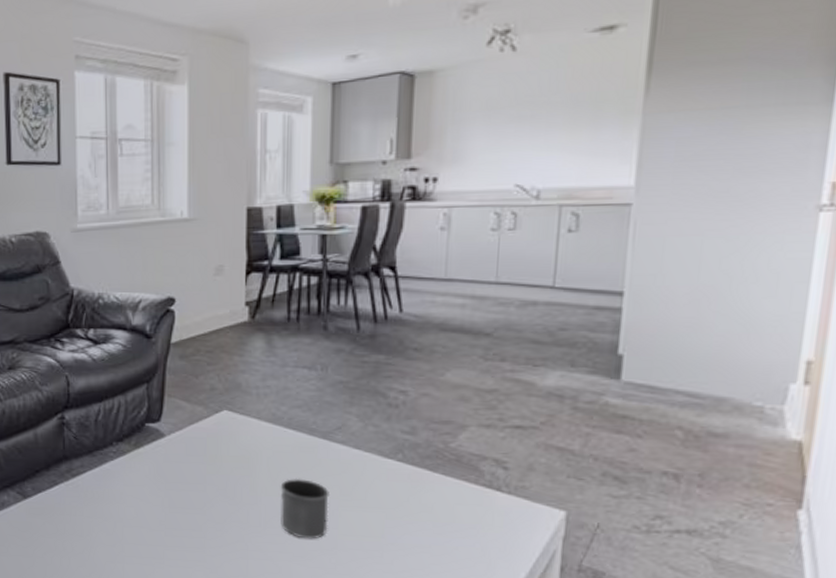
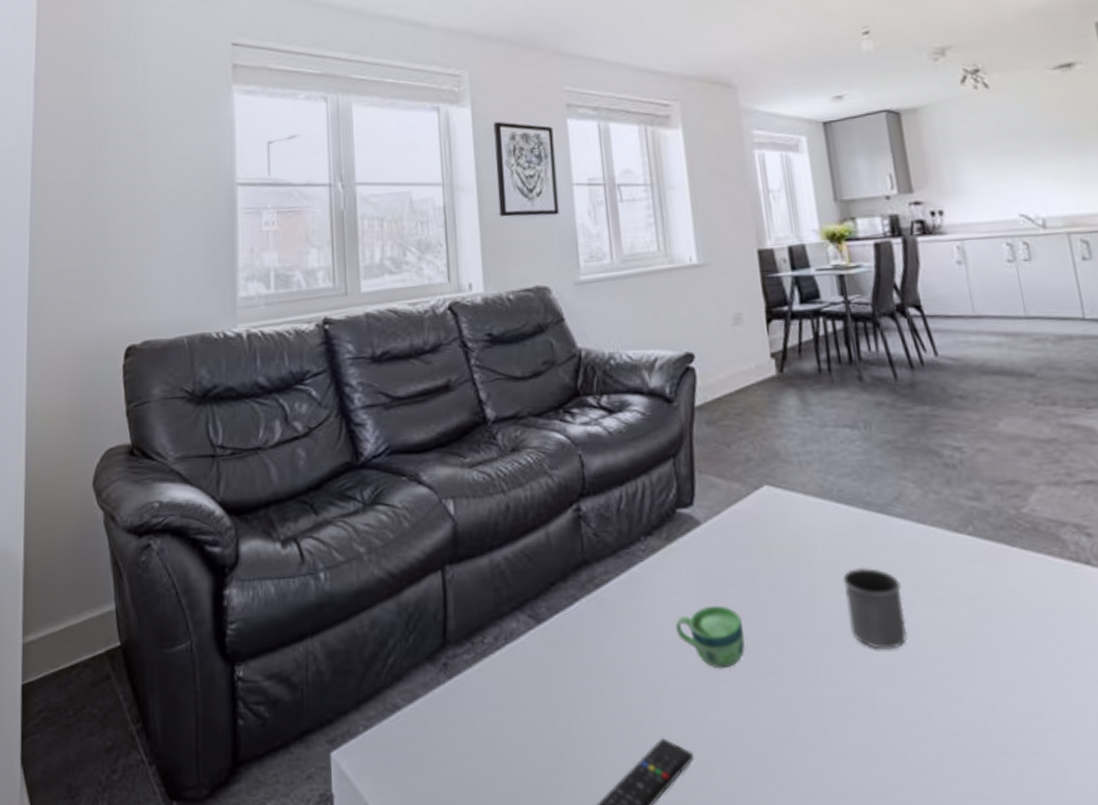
cup: none [135,496,192,542] -> present [675,605,745,669]

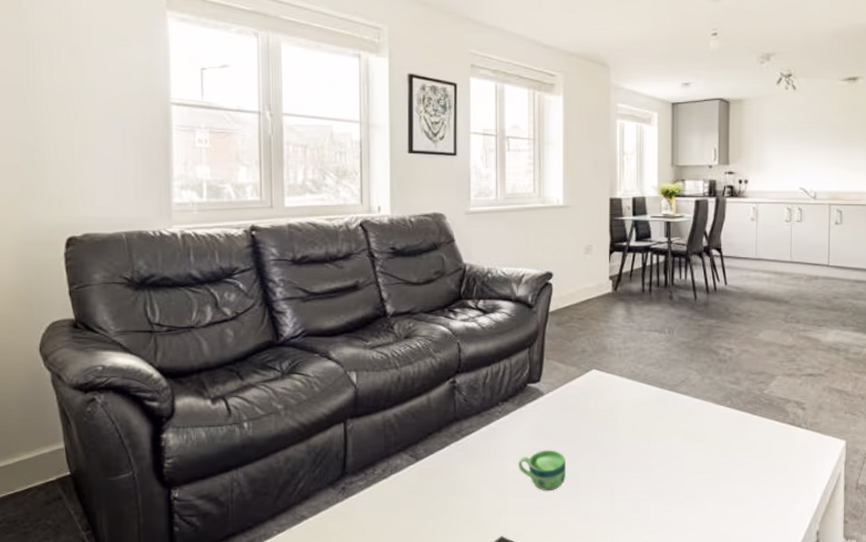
mug: present [842,567,908,650] -> none [639,426,678,479]

